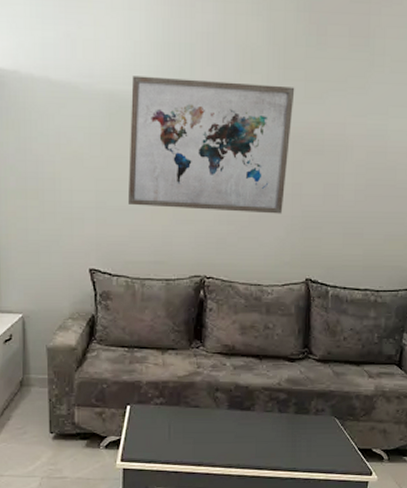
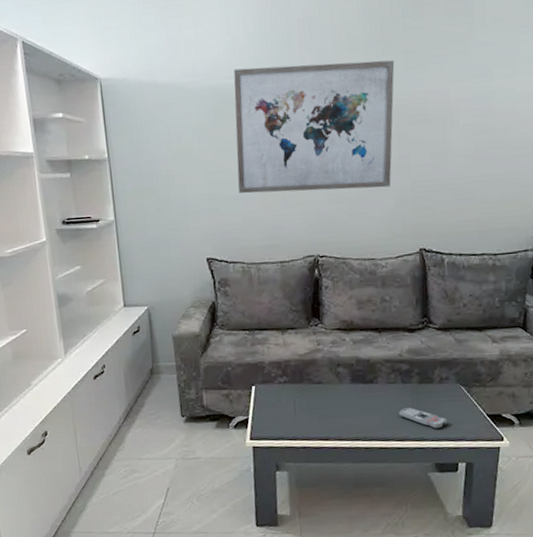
remote control: none [273,437,320,460] -> present [399,408,448,429]

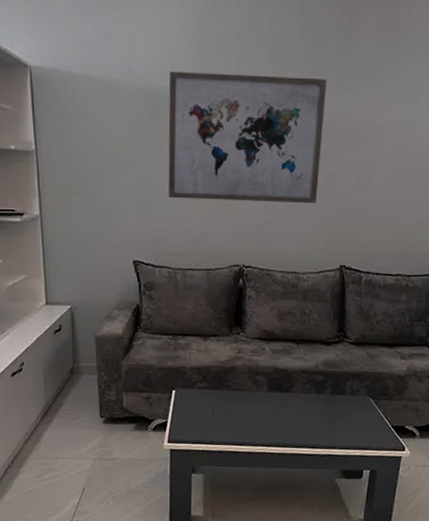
remote control: present [399,408,448,429] -> none [311,417,356,438]

